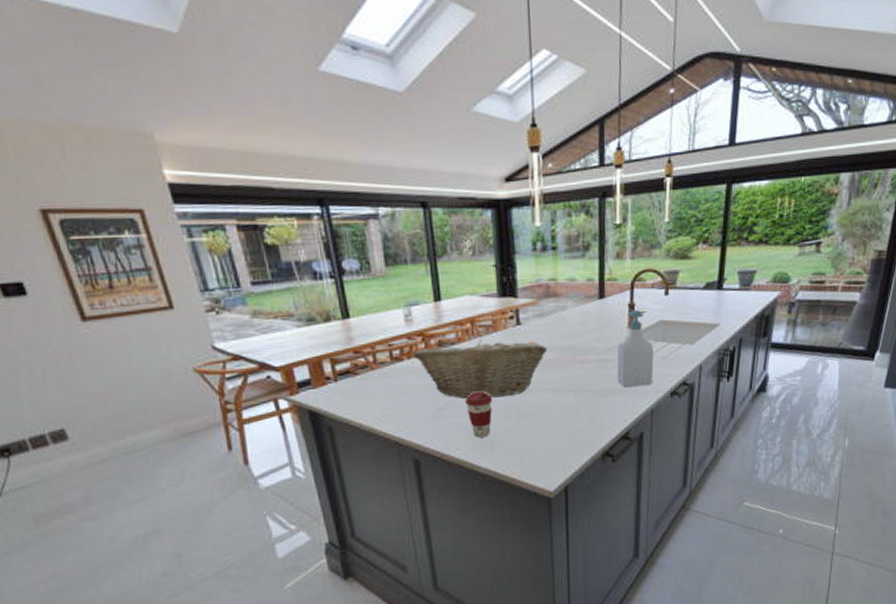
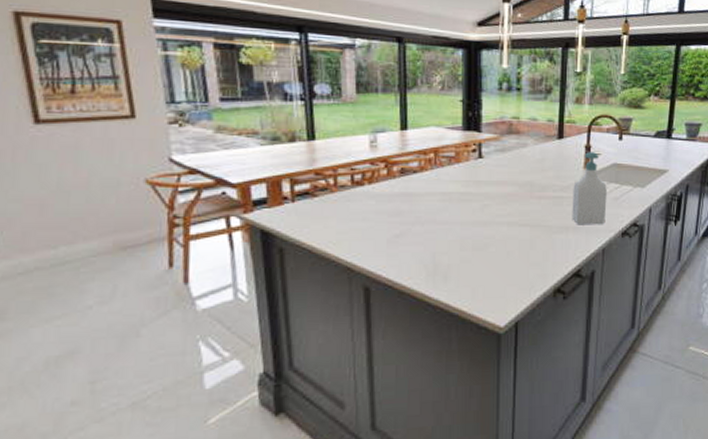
fruit basket: present [413,339,547,398] -> none [374,170,506,228]
coffee cup: present [465,391,493,438] -> none [422,220,450,267]

